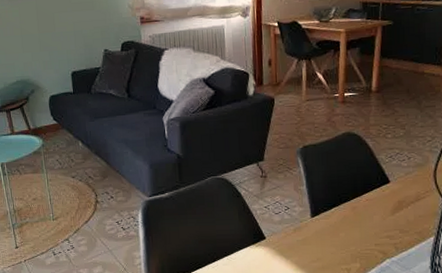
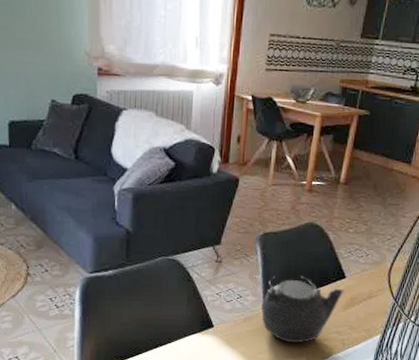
teapot: none [309,184,391,250] -> present [261,276,345,344]

